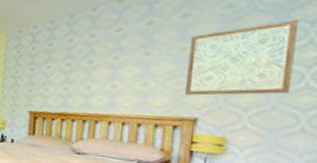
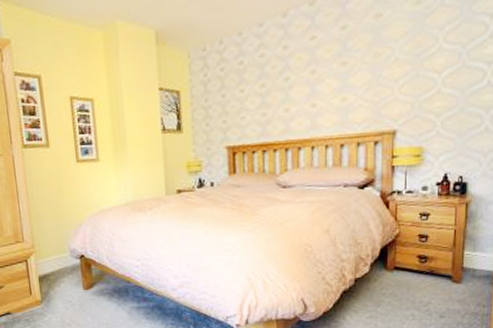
wall art: present [185,19,299,96] -> none [383,12,480,106]

